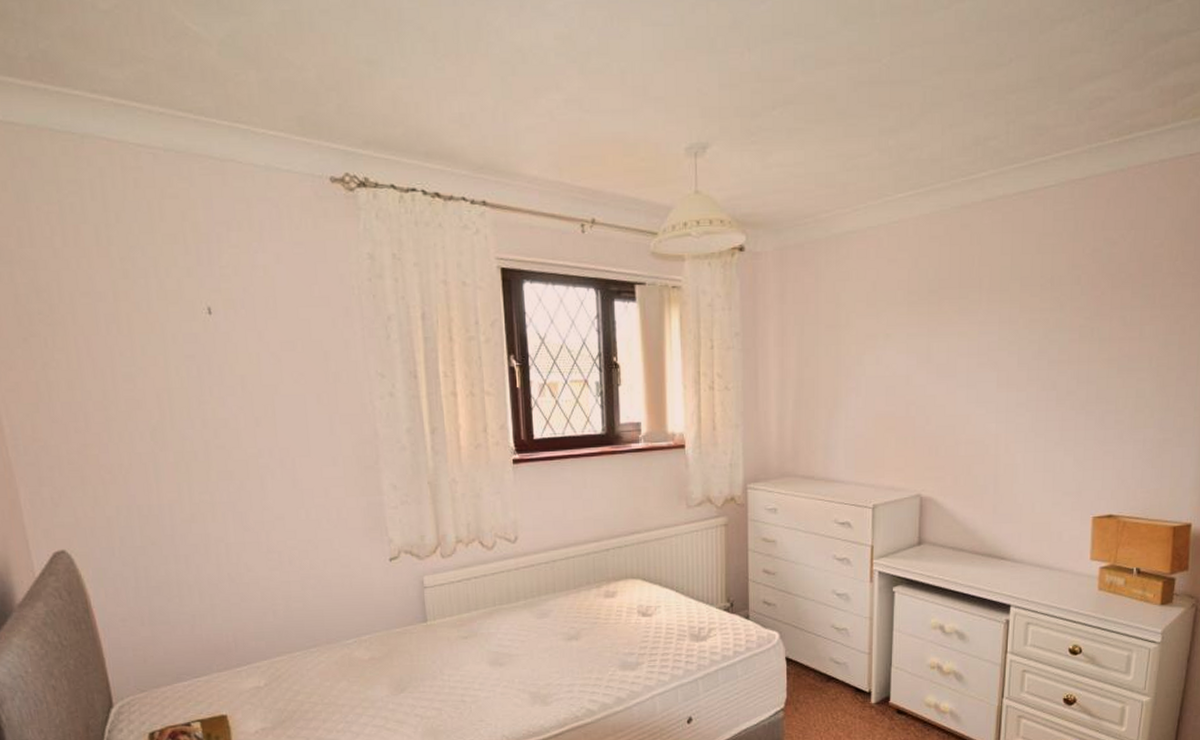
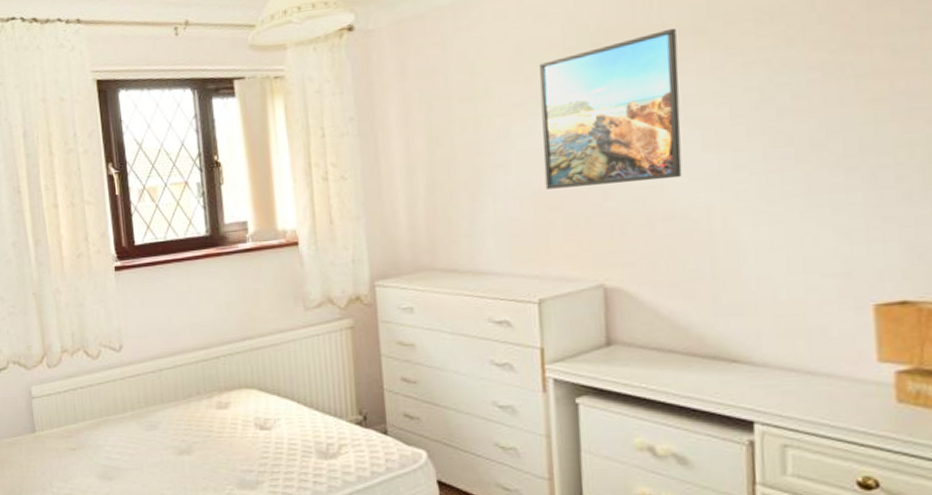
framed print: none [885,284,988,412] -> present [539,27,683,190]

